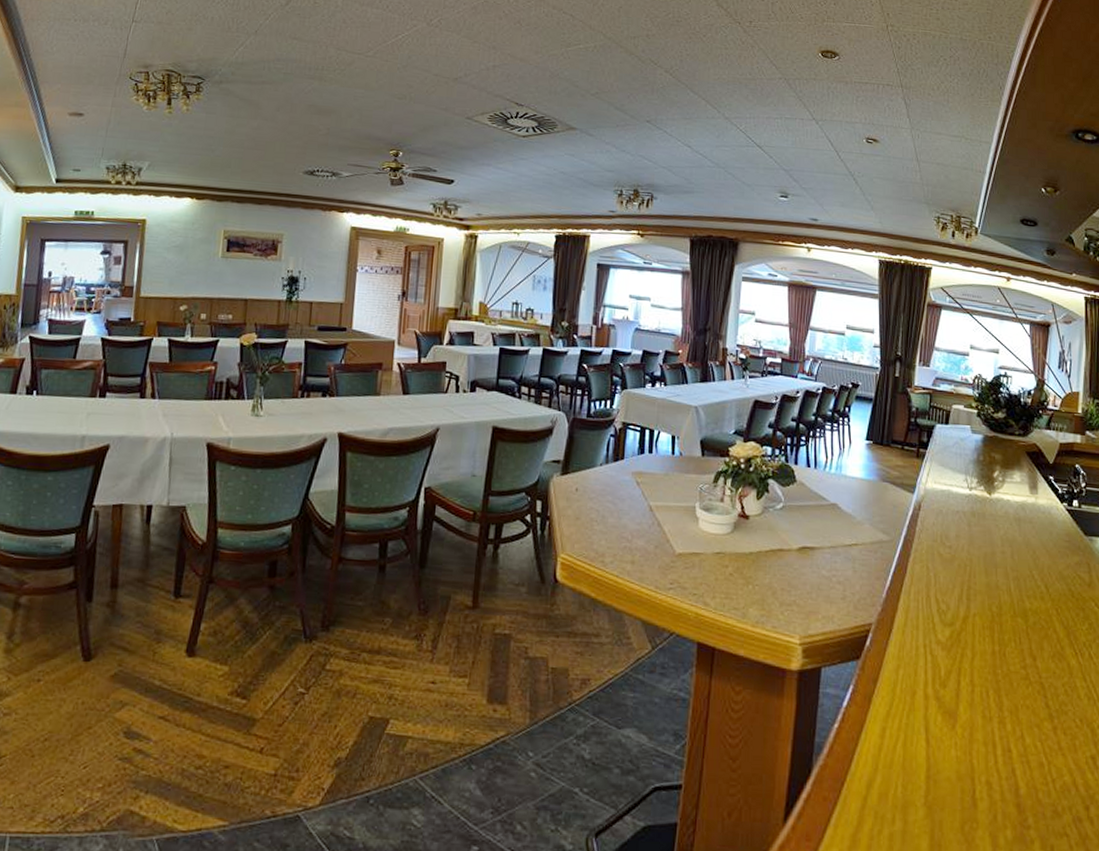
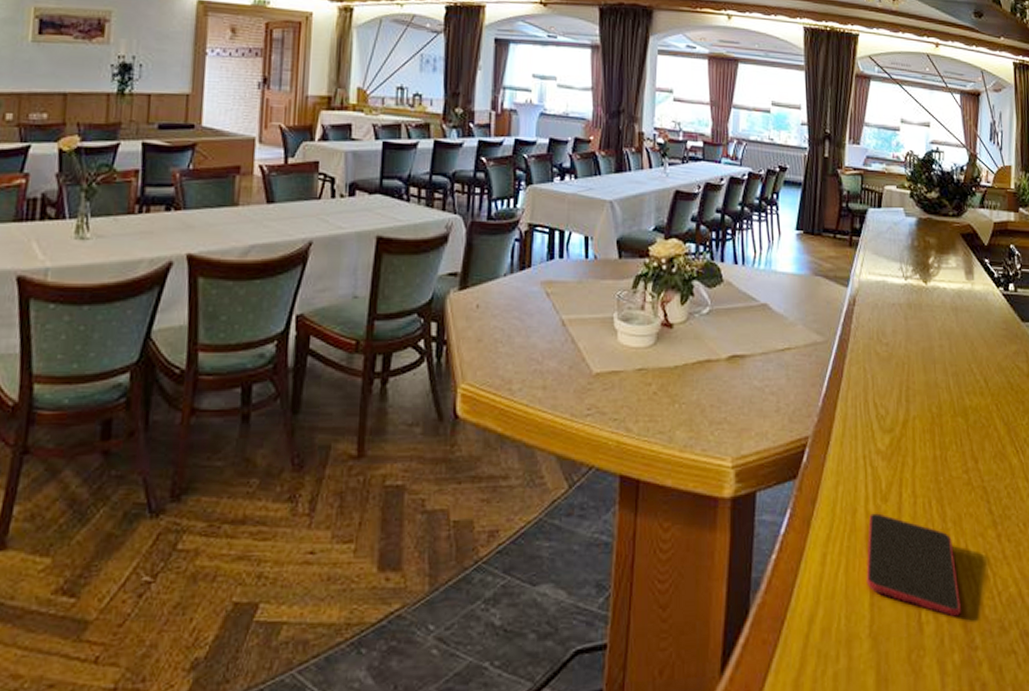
smartphone: none [923,696,1015,797] -> present [866,513,961,617]

